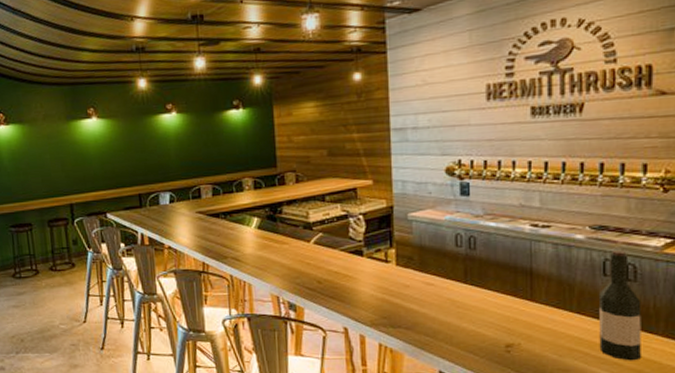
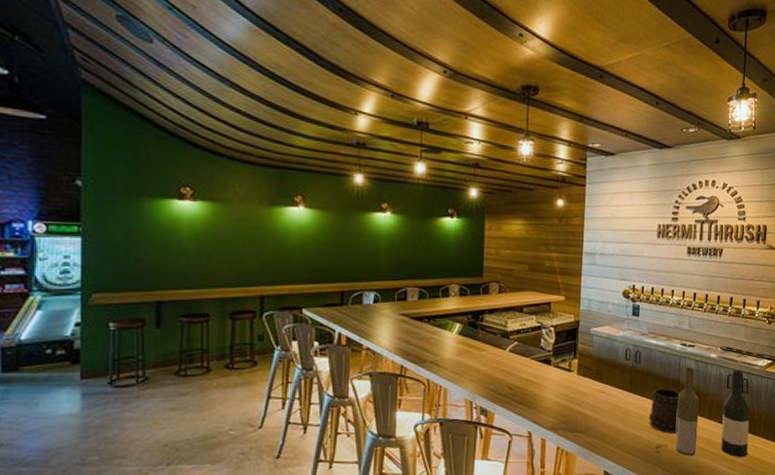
beer mug: none [492,277,534,331] -> present [648,387,680,434]
bottle: none [531,252,563,357] -> present [675,367,700,456]

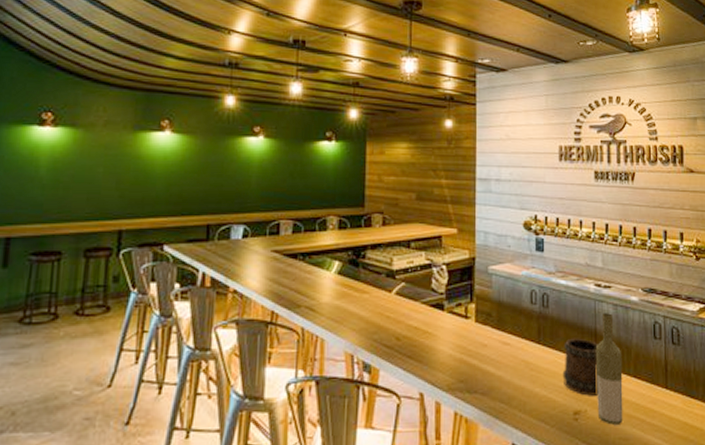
wine bottle: present [721,368,750,458] -> none [650,314,686,428]

